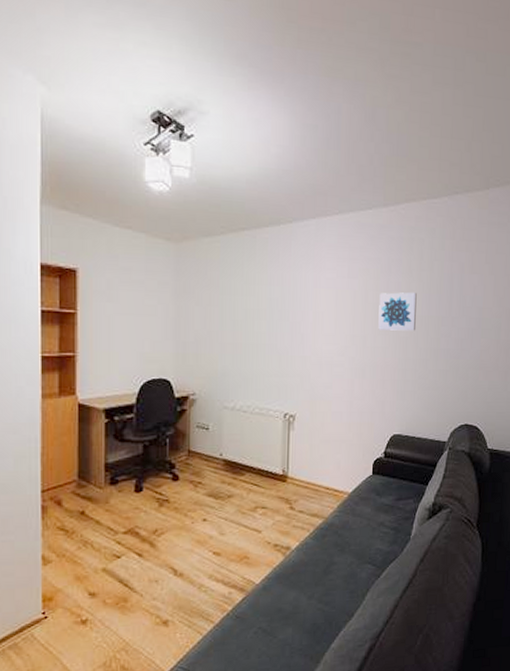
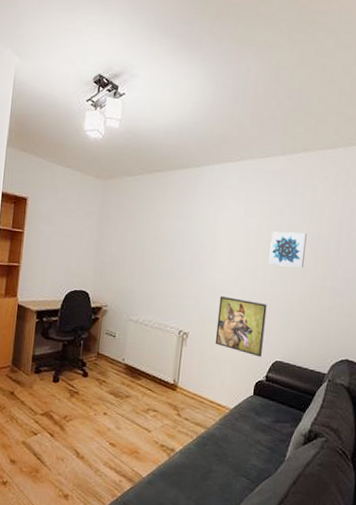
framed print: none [326,370,380,433] -> present [215,296,267,357]

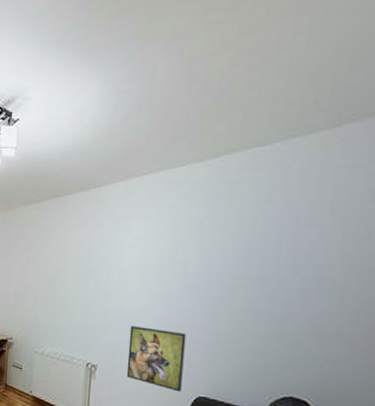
wall art: present [268,231,307,268] -> none [186,249,234,291]

